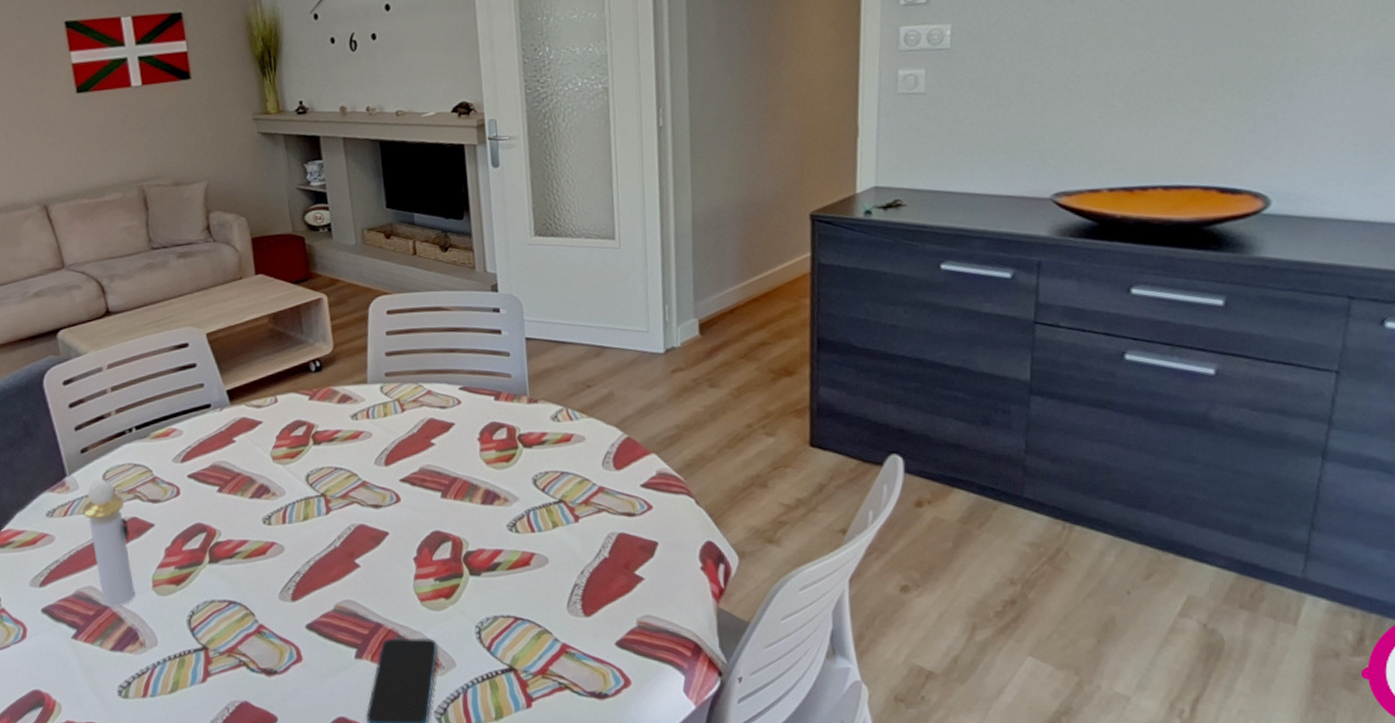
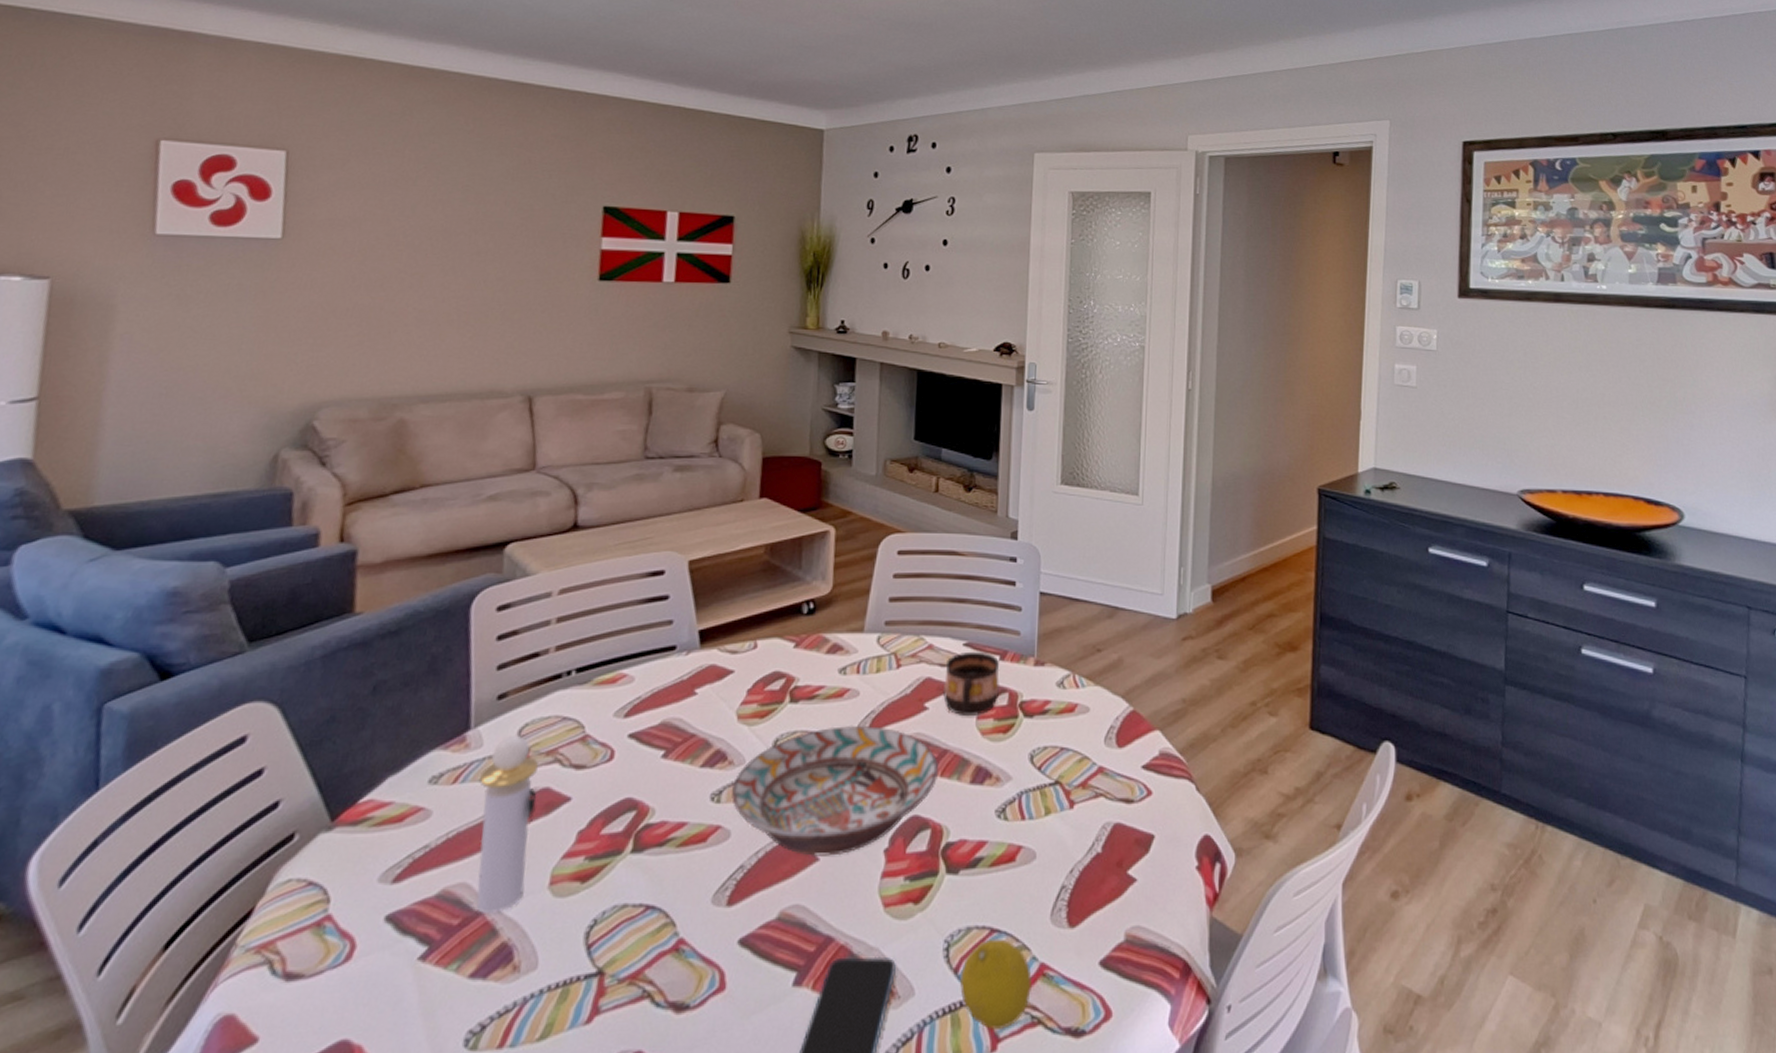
decorative bowl: none [279,460,452,564] -> present [731,725,939,856]
cup: none [445,394,498,449] -> present [943,651,1000,715]
fruit: none [493,625,557,693] -> present [960,938,1033,1031]

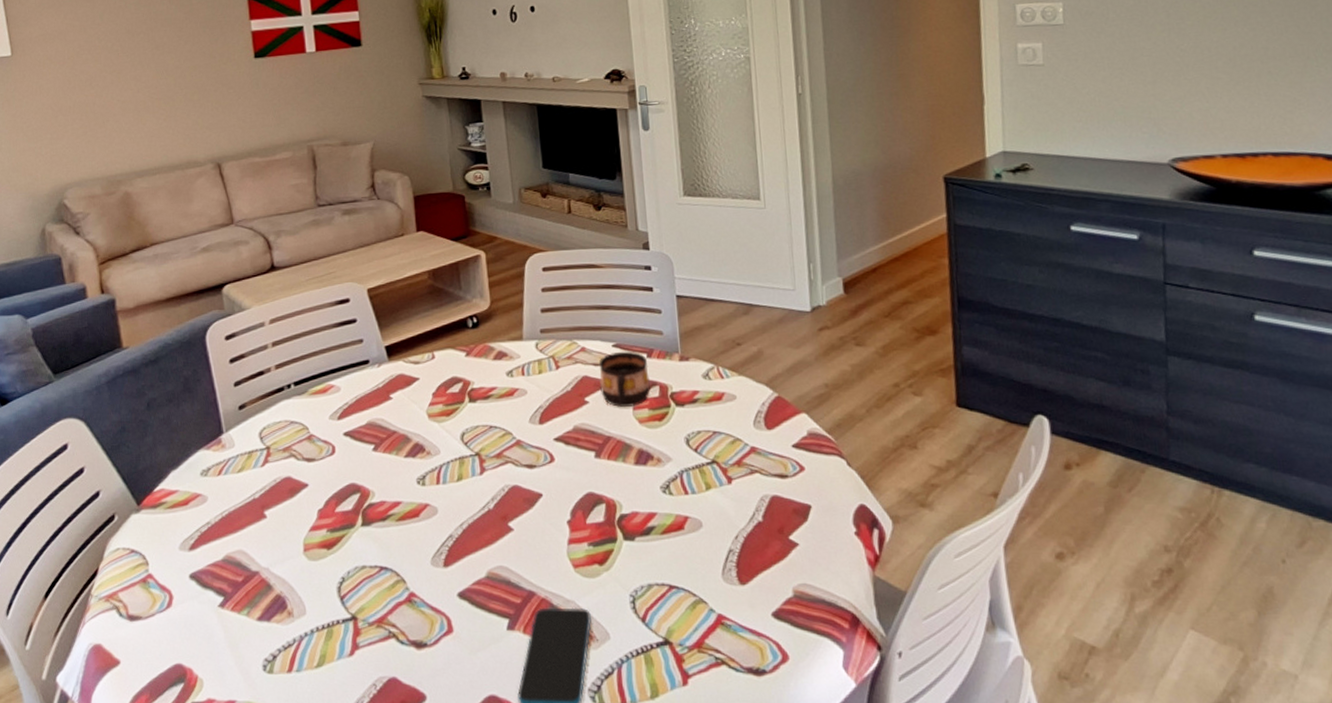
perfume bottle: present [476,735,539,913] -> none [237,436,286,573]
decorative bowl: present [731,725,939,856] -> none [433,418,606,527]
fruit: present [960,938,1033,1031] -> none [648,594,713,669]

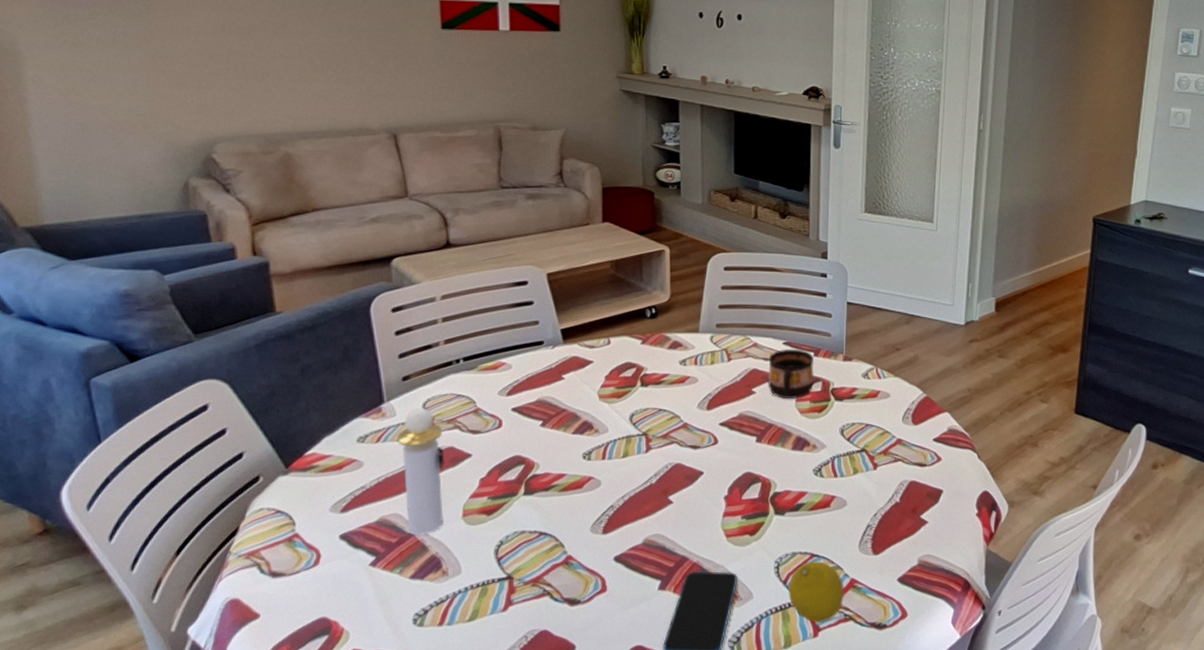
perfume bottle: none [237,436,286,573] -> present [397,407,444,535]
fruit: none [648,594,713,669] -> present [788,561,845,623]

